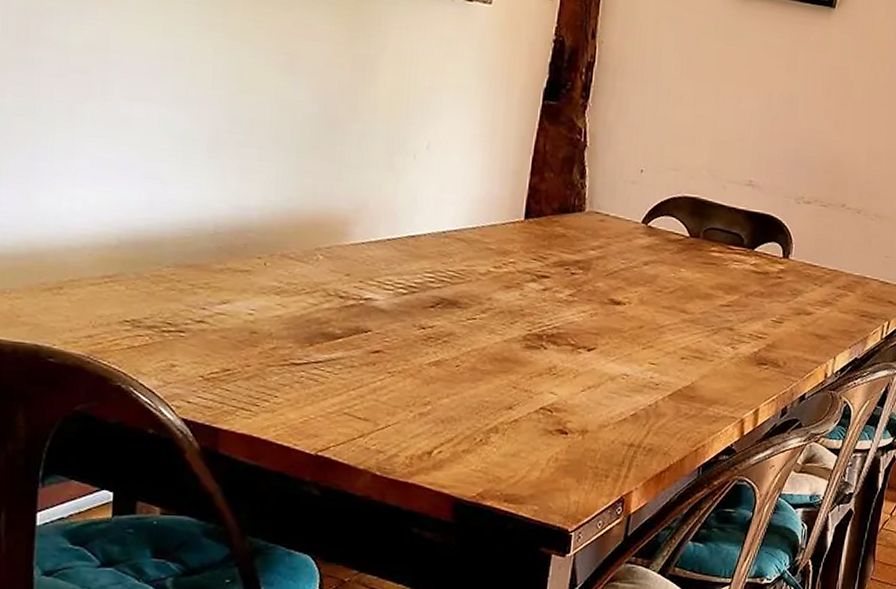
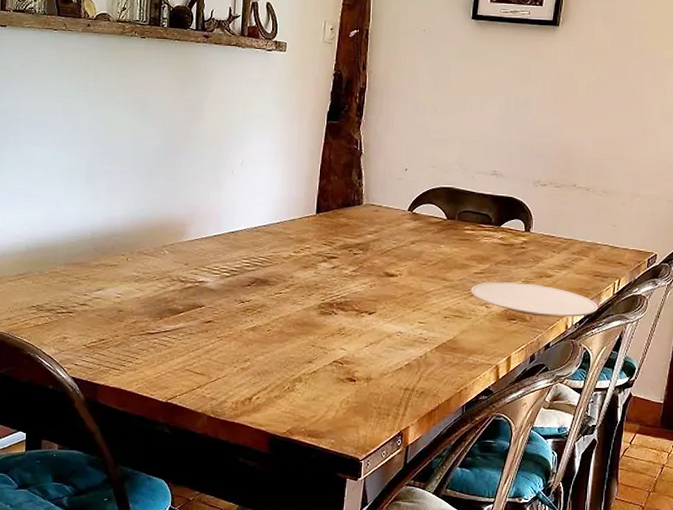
plate: none [714,317,864,364] -> present [470,282,599,317]

